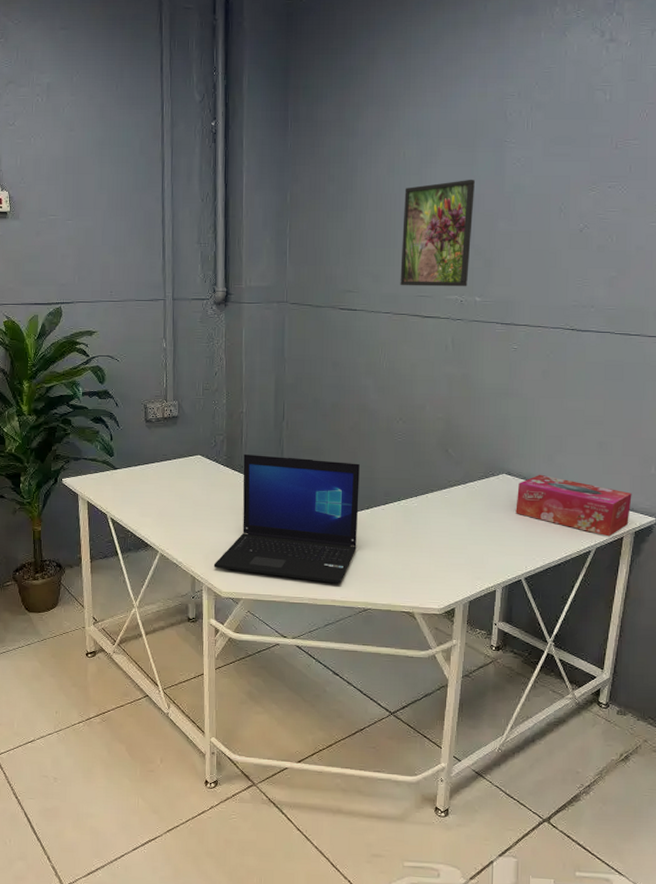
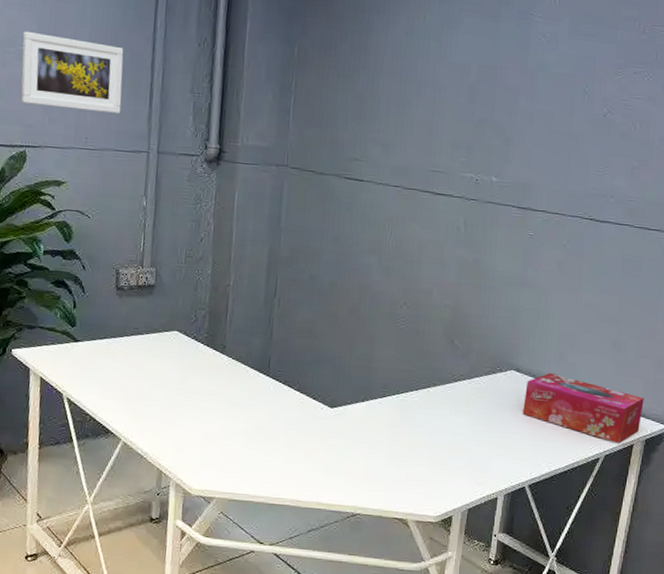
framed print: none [51,202,139,267] -> present [21,31,124,113]
laptop: present [213,453,360,585] -> none [184,332,357,485]
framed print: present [400,179,475,287] -> none [412,50,497,165]

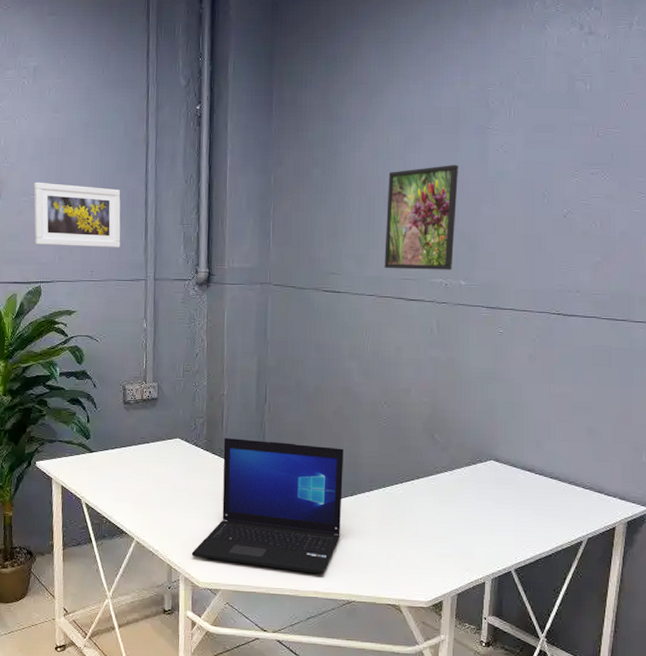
laptop: none [184,332,357,485] -> present [191,437,344,575]
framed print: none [412,50,497,165] -> present [384,164,458,270]
tissue box: present [522,372,644,444] -> none [504,461,623,527]

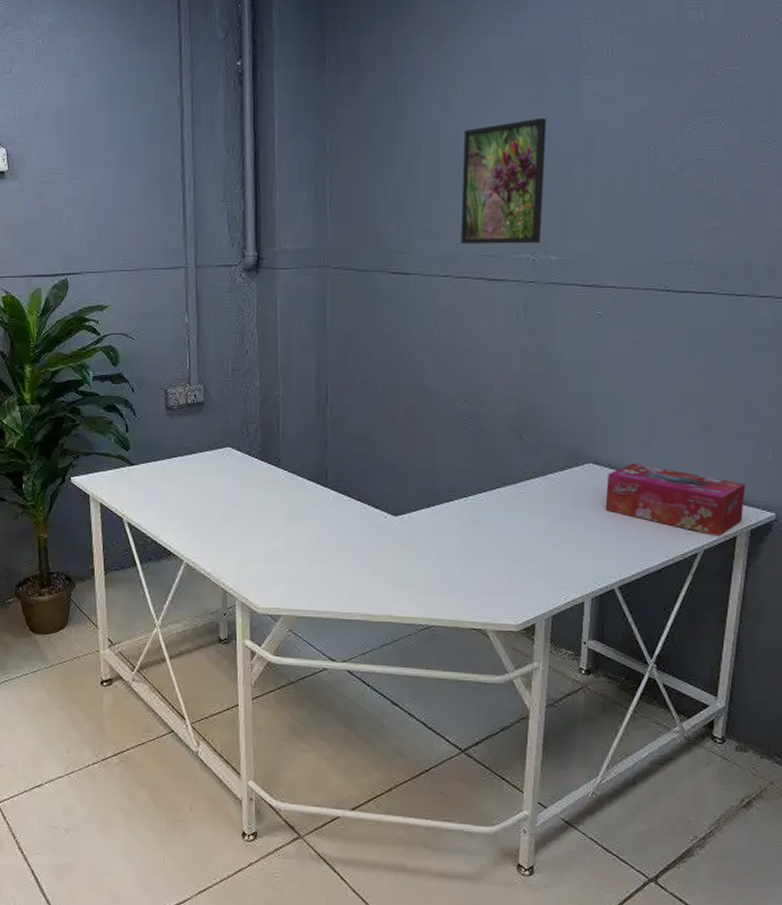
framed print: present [33,182,121,247] -> none [55,158,156,232]
laptop: present [191,437,344,575] -> none [248,444,418,597]
tissue box: none [504,461,623,527] -> present [605,462,746,536]

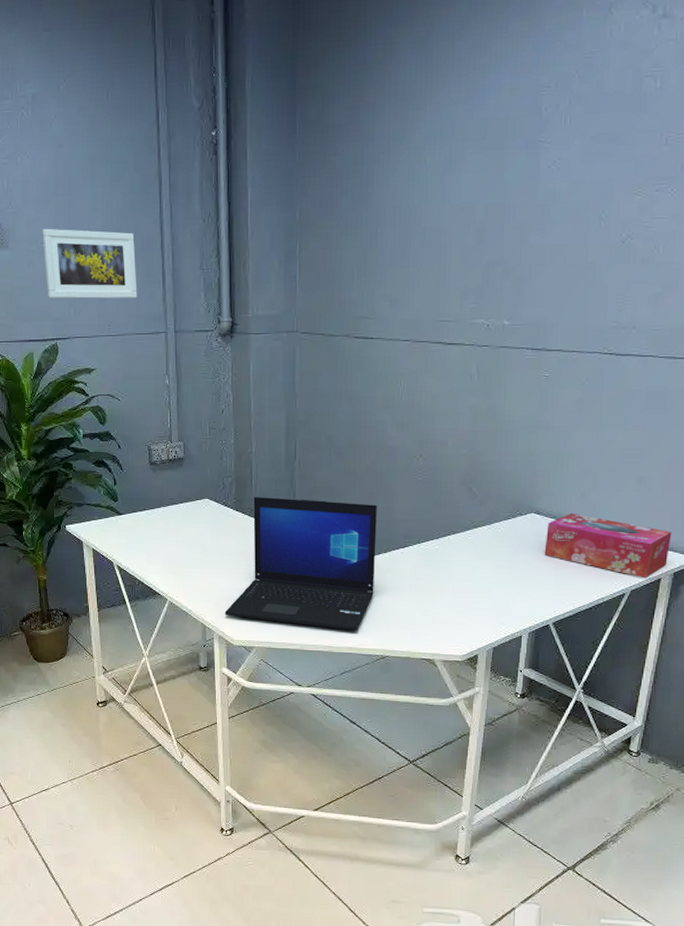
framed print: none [55,158,156,232] -> present [42,228,137,299]
laptop: none [248,444,418,597] -> present [224,496,377,631]
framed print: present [461,117,546,245] -> none [420,186,504,310]

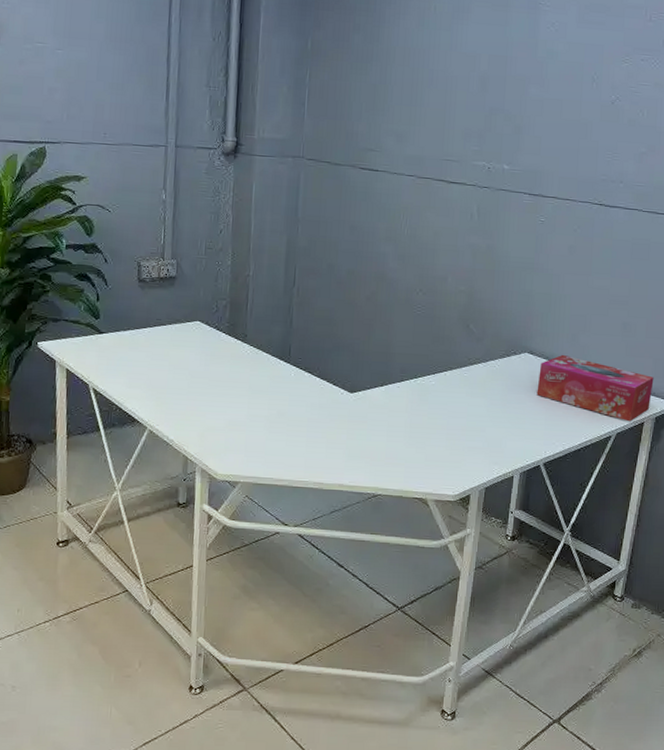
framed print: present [42,228,137,299] -> none [38,28,140,108]
laptop: present [224,496,377,631] -> none [209,321,375,468]

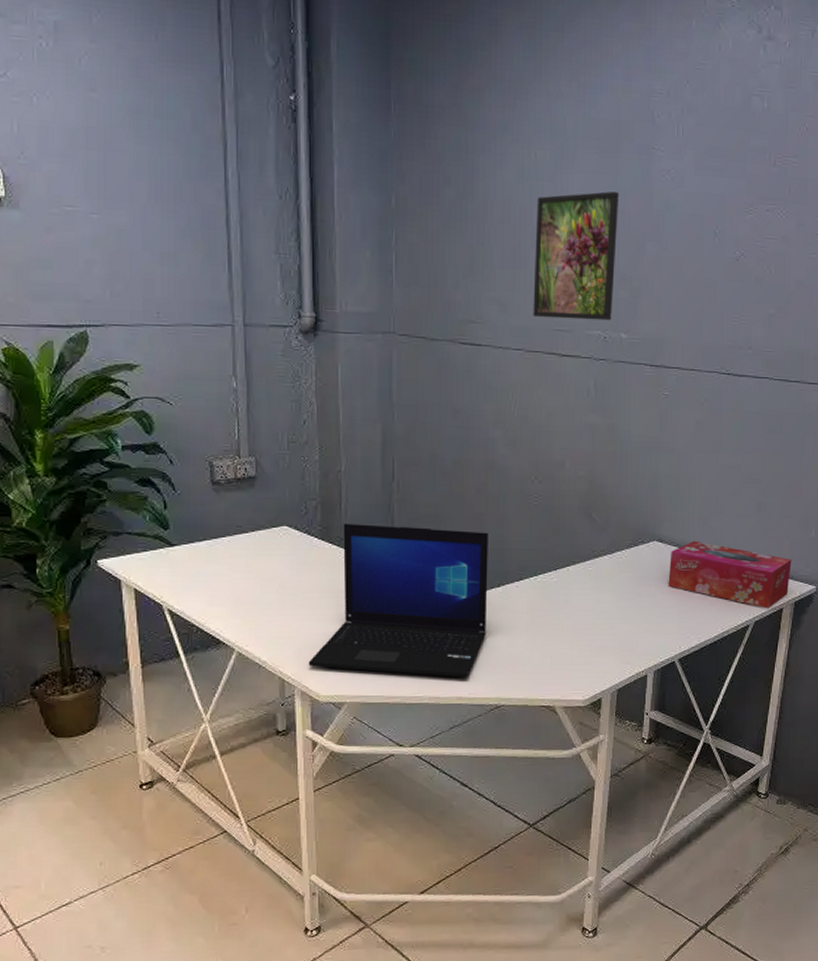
laptop: none [209,321,375,468] -> present [308,523,488,678]
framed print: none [425,40,507,153] -> present [533,191,619,321]

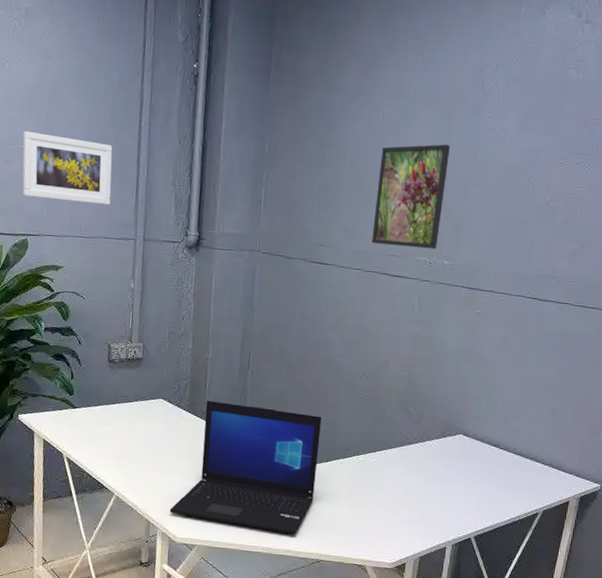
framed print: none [67,187,195,282] -> present [22,131,113,205]
tissue box: present [668,540,792,609] -> none [469,436,580,501]

